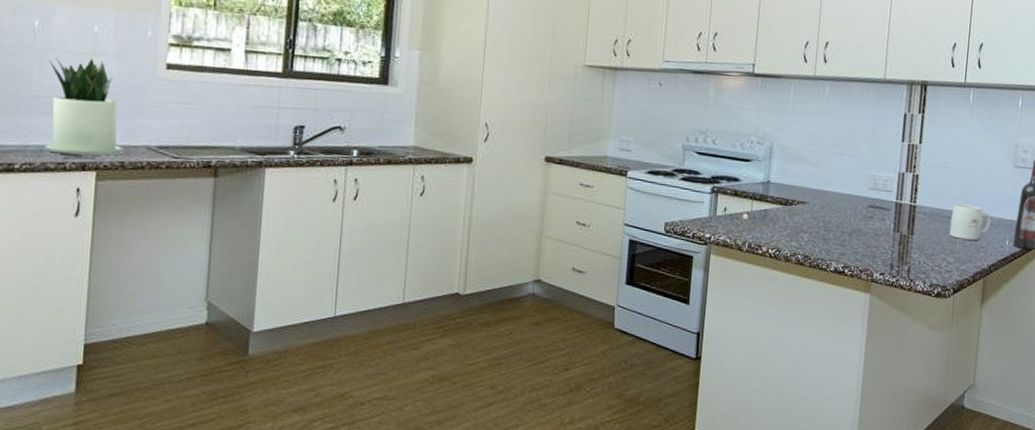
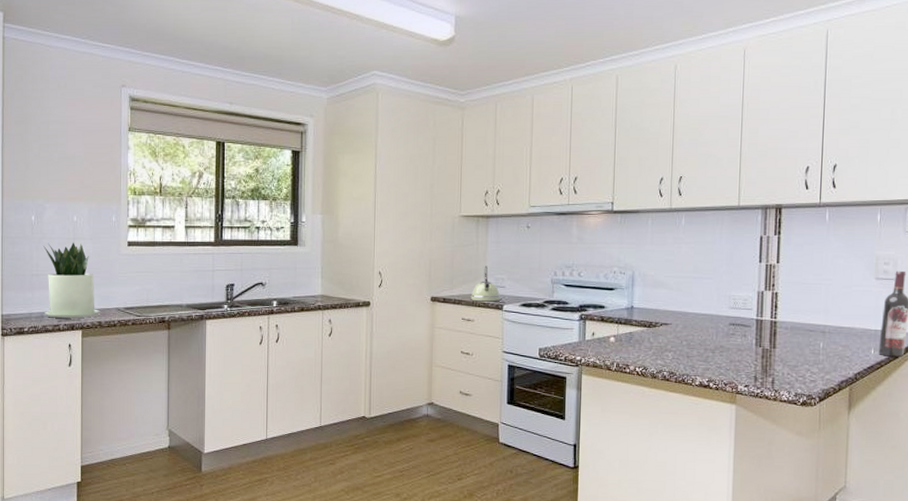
kettle: none [591,124,626,167] -> present [470,265,501,302]
mug: present [949,204,991,240] -> none [812,317,854,351]

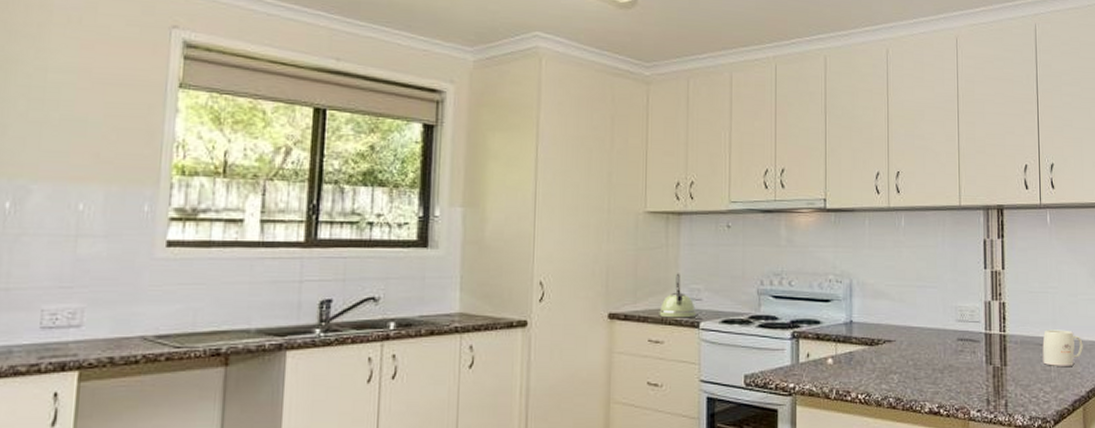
planter: present [43,242,100,319] -> none [14,241,112,354]
mug: none [812,317,854,351] -> present [1042,330,1083,366]

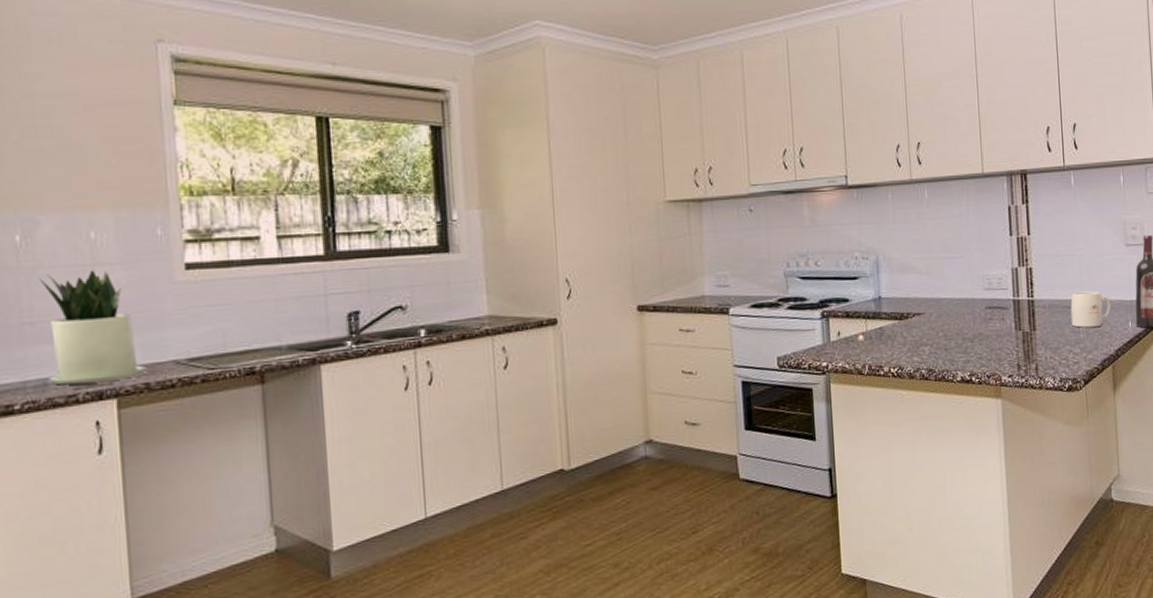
planter: none [14,241,112,354] -> present [39,270,146,385]
kettle: present [659,273,697,318] -> none [687,261,726,307]

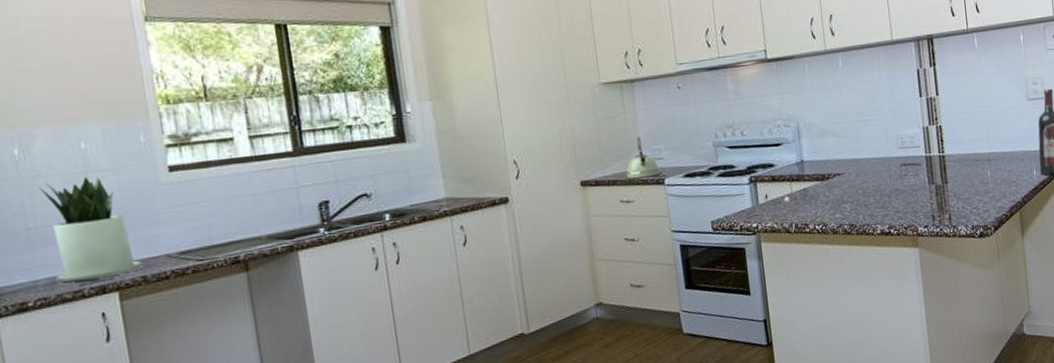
kettle: none [687,261,726,307] -> present [626,136,661,180]
mug: present [1070,291,1111,328] -> none [978,144,1016,179]

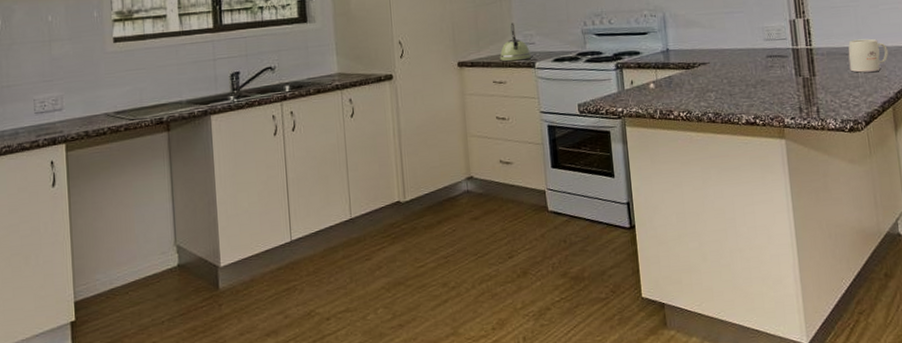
planter: present [39,177,142,283] -> none [14,45,85,134]
mug: none [978,144,1016,179] -> present [848,38,888,73]

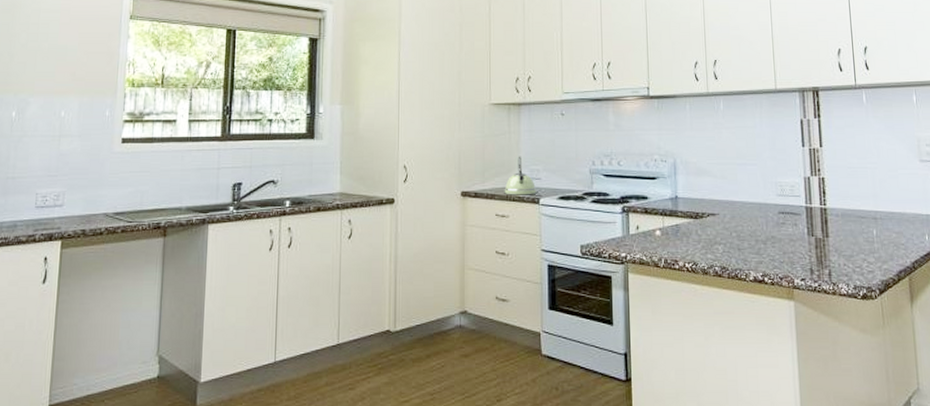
mug: present [848,38,888,73] -> none [864,203,906,238]

